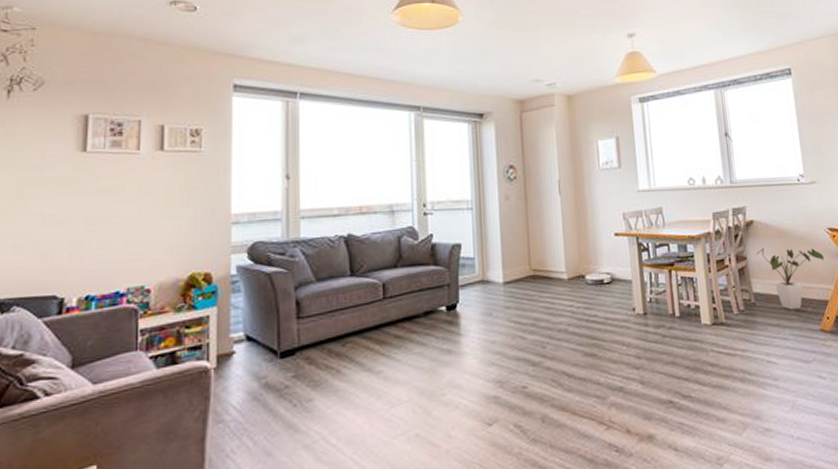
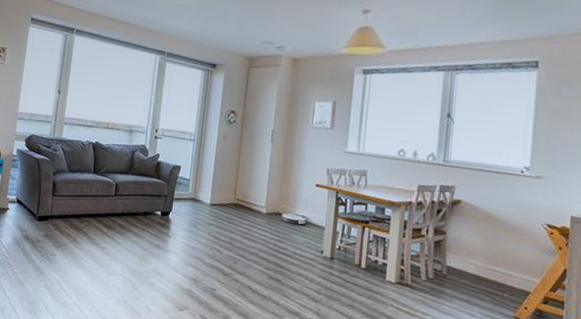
house plant: present [756,248,824,310] -> none [457,227,535,293]

